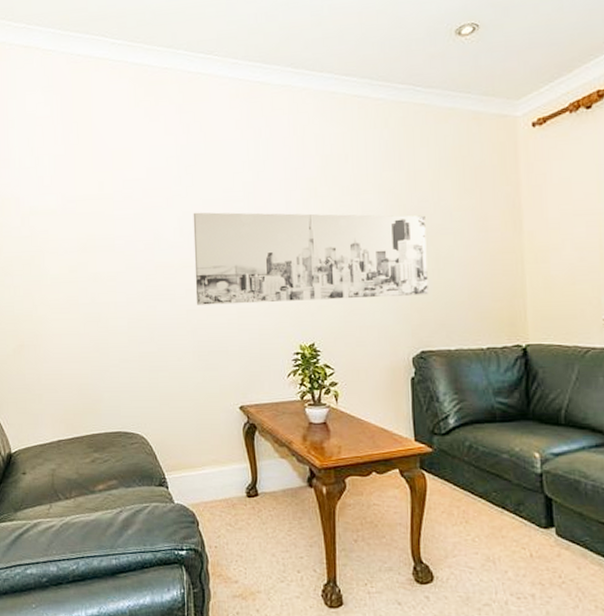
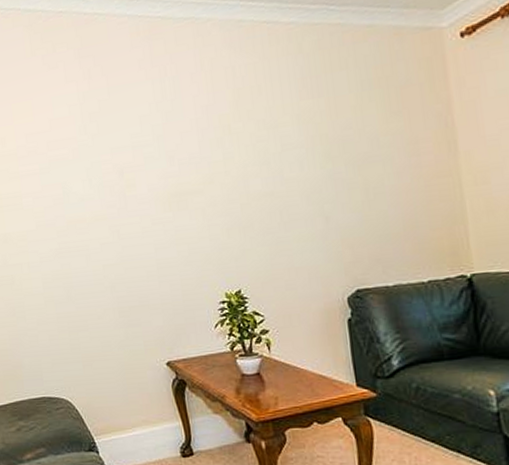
wall art: present [193,212,428,305] -> none [101,143,360,259]

